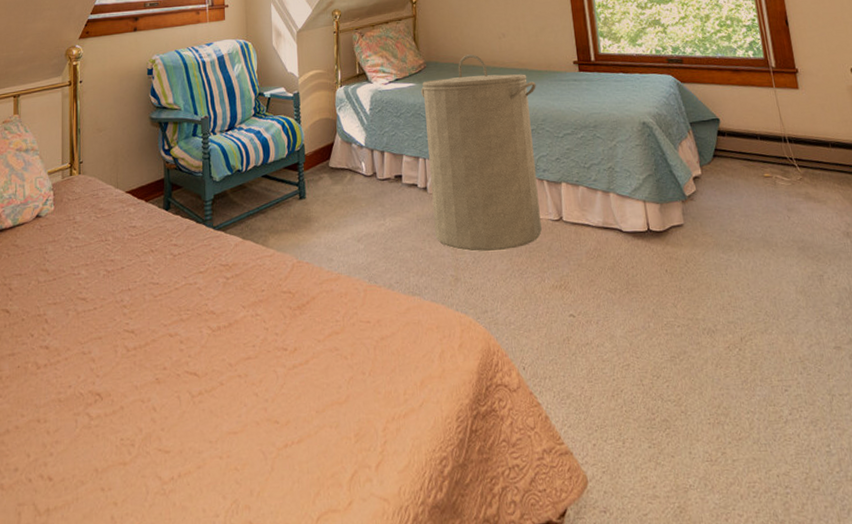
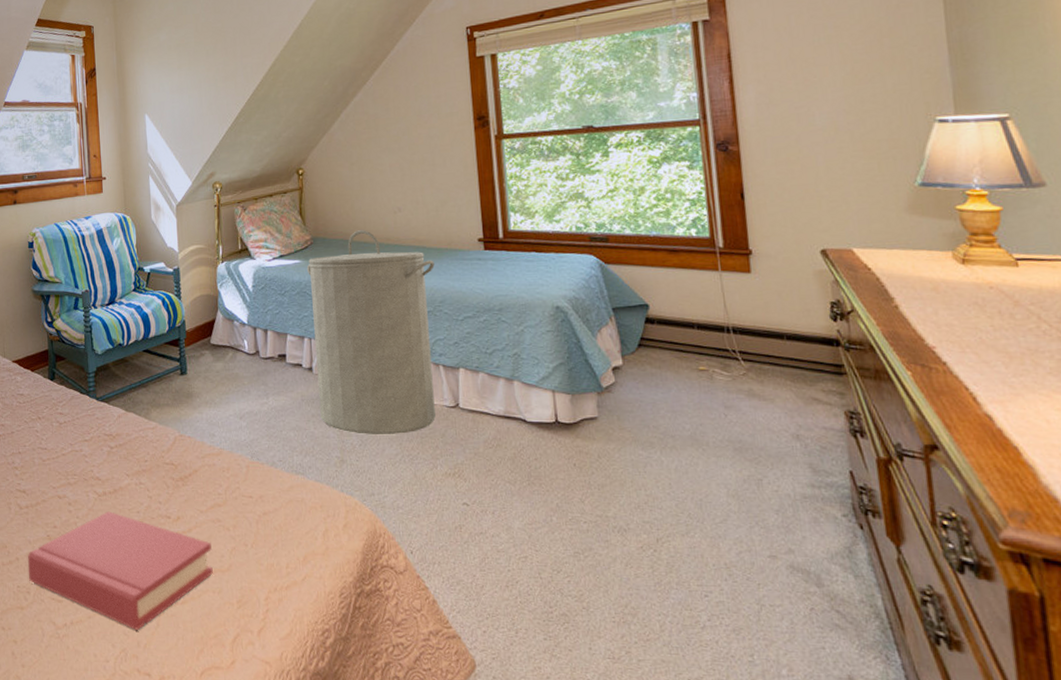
hardback book: none [133,347,330,478] -> present [27,511,213,631]

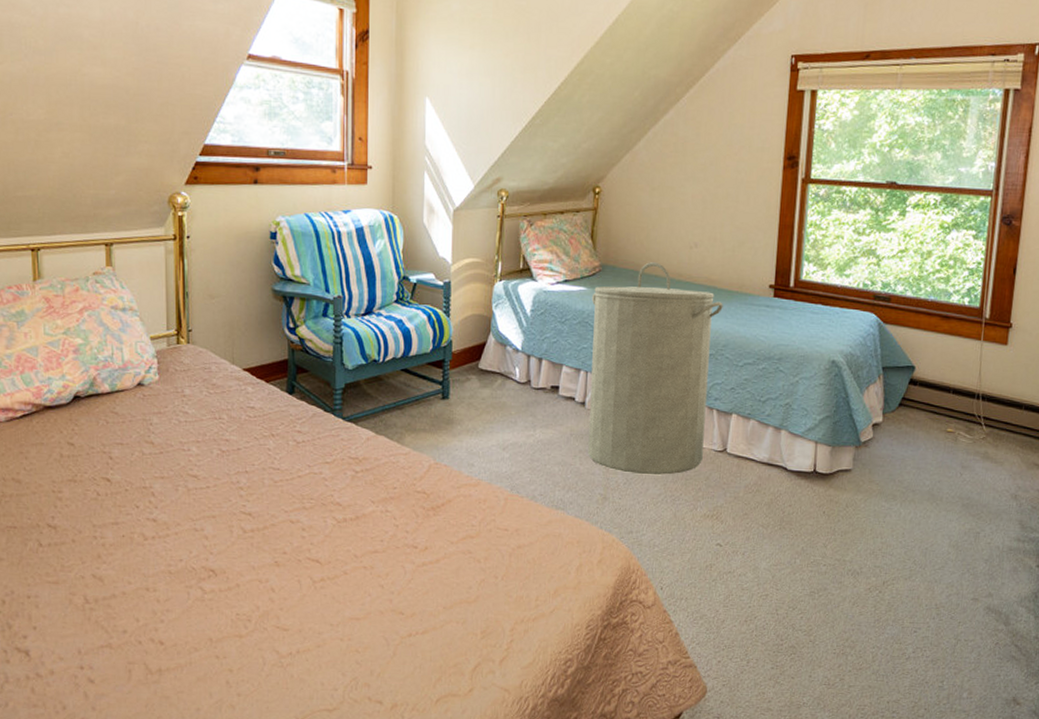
hardback book: present [27,511,213,631] -> none [249,539,459,660]

